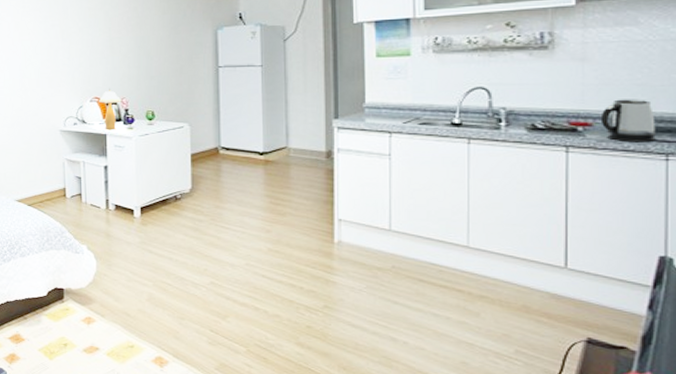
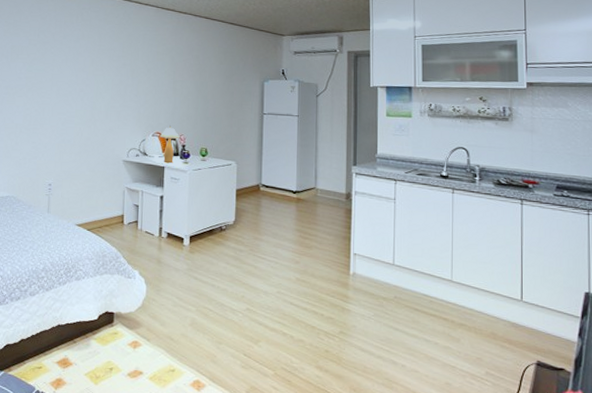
kettle: present [600,99,656,143] -> none [544,164,581,200]

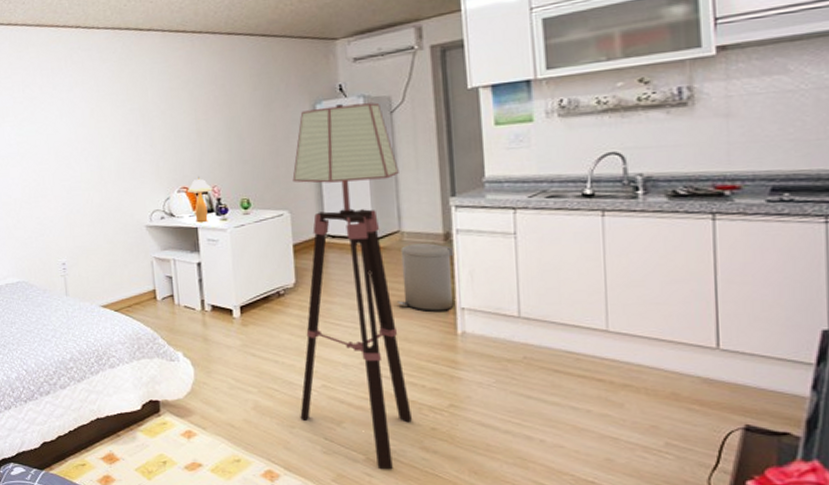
floor lamp: none [227,84,319,385] -> present [292,102,413,470]
pedal bin: none [308,199,352,256] -> present [396,243,455,313]

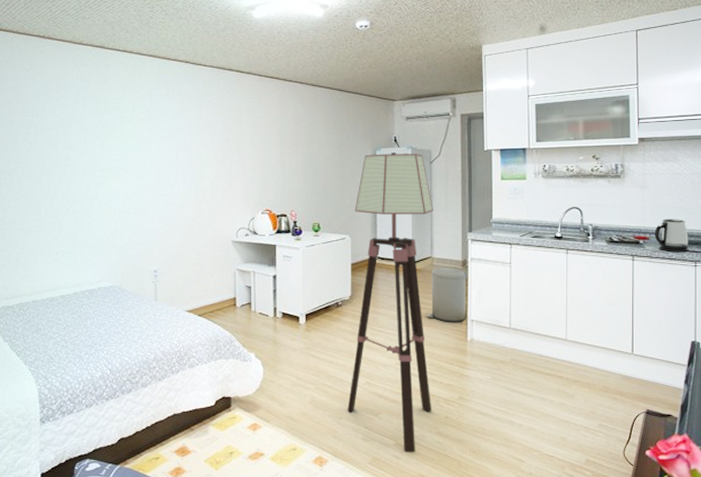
table lamp: present [186,177,213,223] -> none [269,202,291,241]
kettle: none [749,156,813,206] -> present [654,218,689,253]

